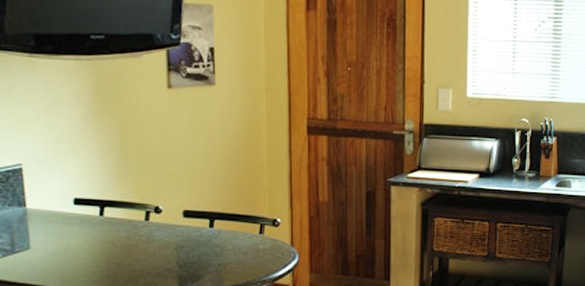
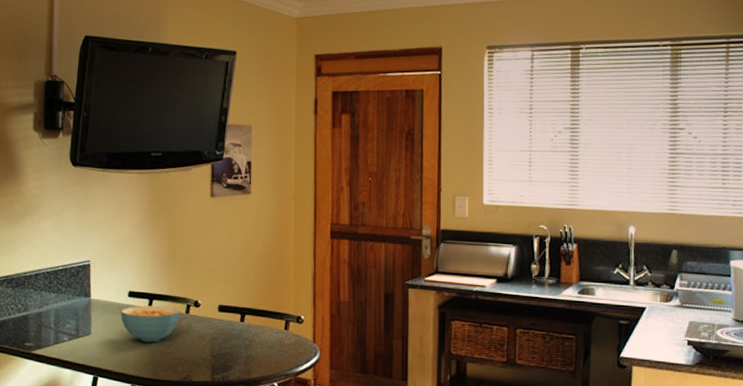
cereal bowl: none [65,214,138,255] -> present [120,305,180,343]

